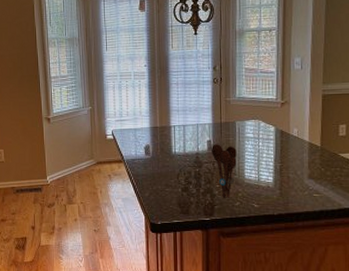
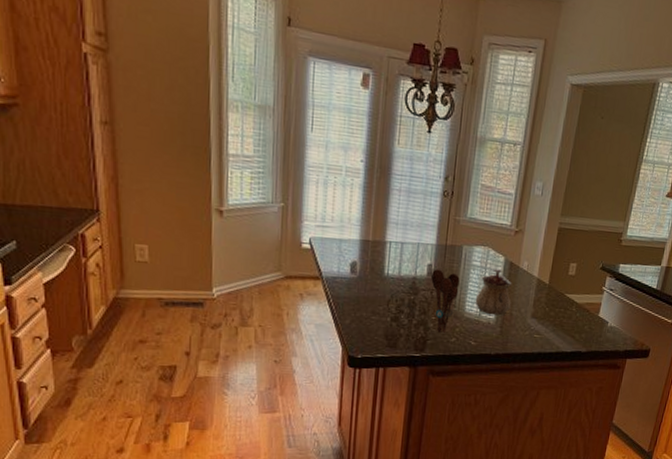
teapot: none [253,138,287,179] -> present [475,269,512,316]

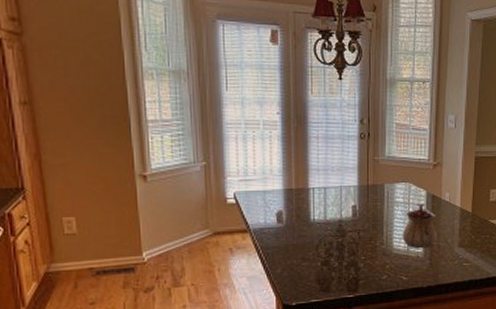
utensil holder: present [431,269,460,334] -> none [357,210,385,272]

